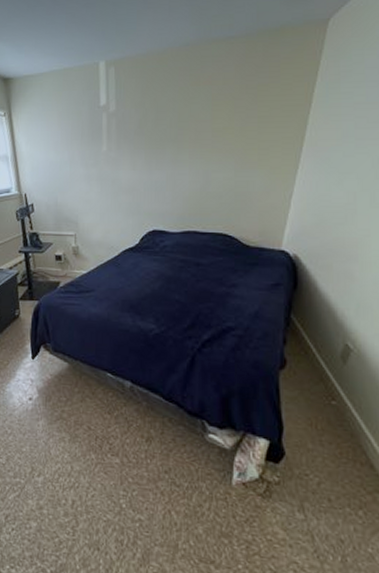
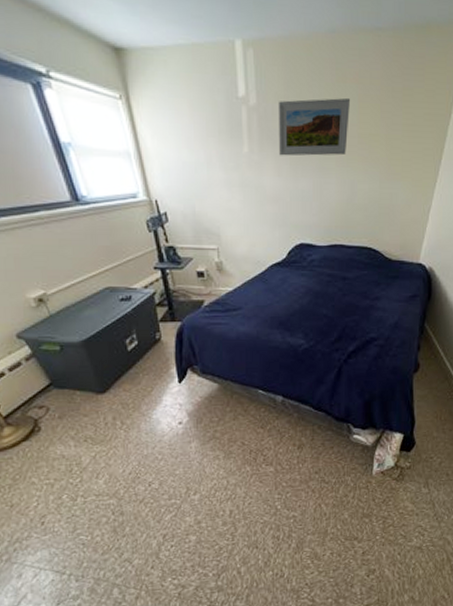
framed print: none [135,98,203,152] -> present [278,97,350,156]

